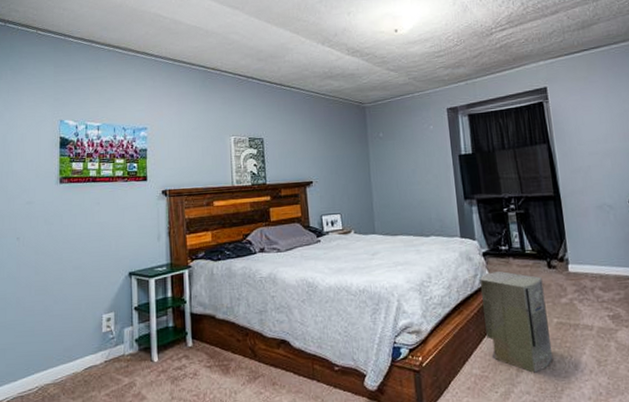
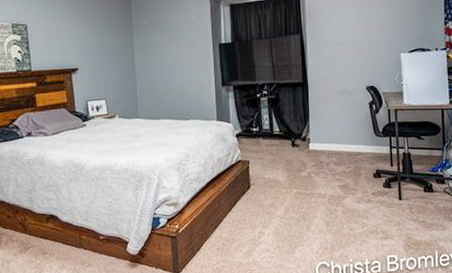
air purifier: present [479,271,553,373] -> none [232,150,291,235]

